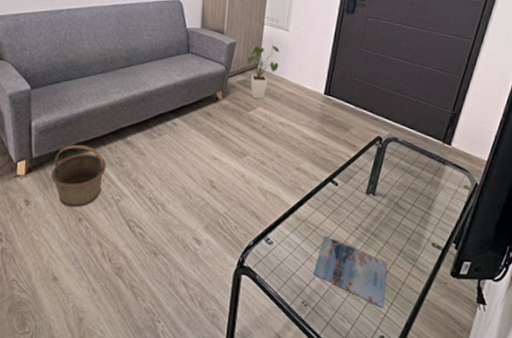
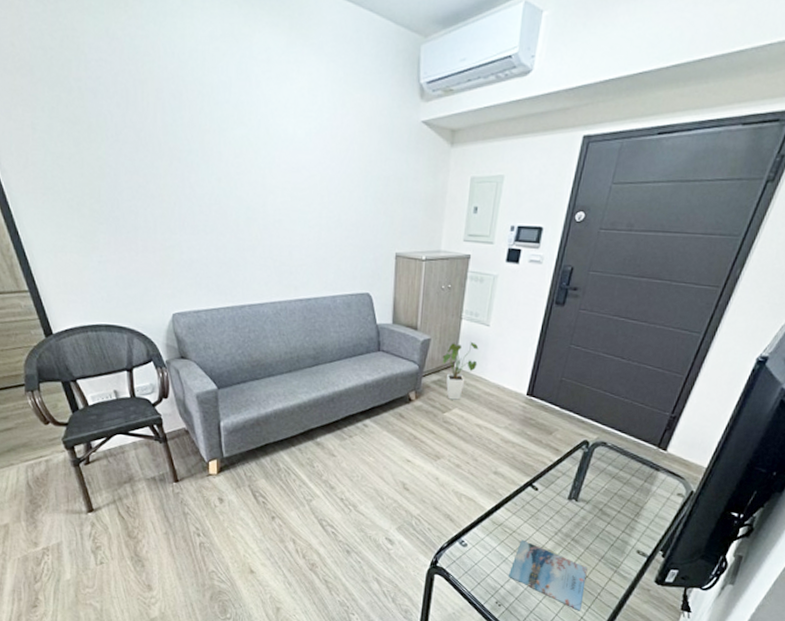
basket: present [50,145,107,207] -> none [242,445,297,506]

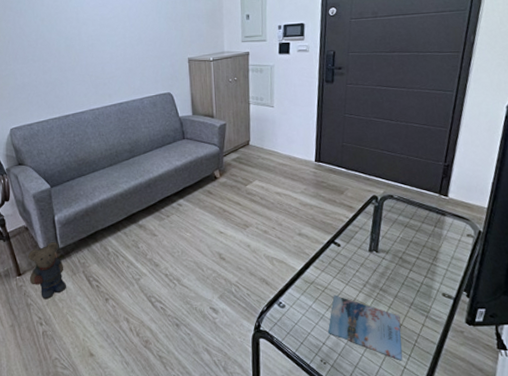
teddy bear: none [186,450,229,511] -> present [27,242,66,300]
house plant: present [442,341,479,400] -> none [238,121,269,173]

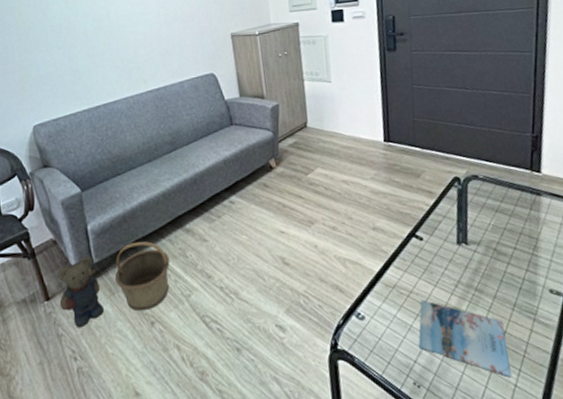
basket: none [76,233,124,289] -> present [114,241,170,311]

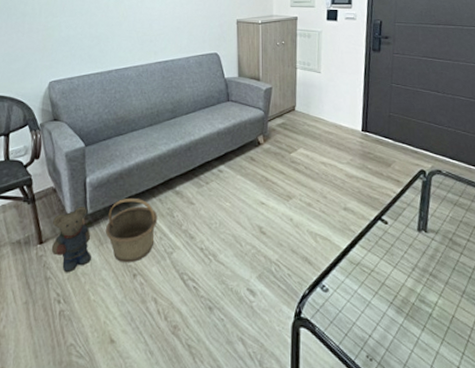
magazine: present [418,299,512,378] -> none [375,279,456,360]

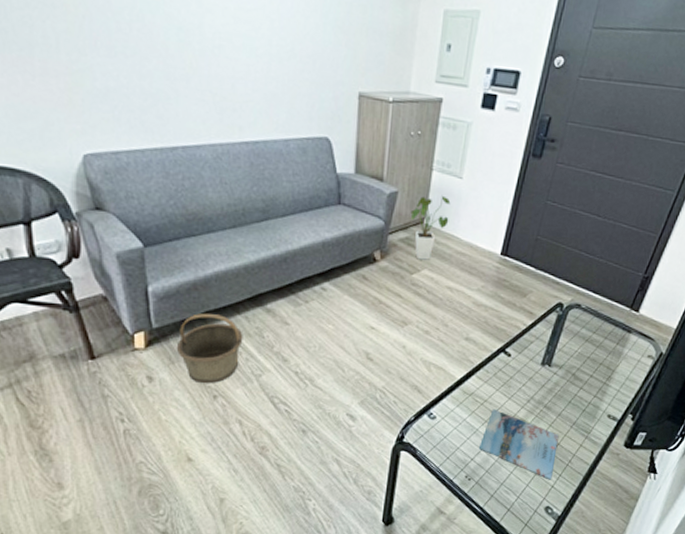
teddy bear: present [51,207,91,273] -> none [105,320,160,392]
house plant: none [283,87,315,140] -> present [410,195,451,260]
magazine: none [375,279,456,360] -> present [479,409,559,480]

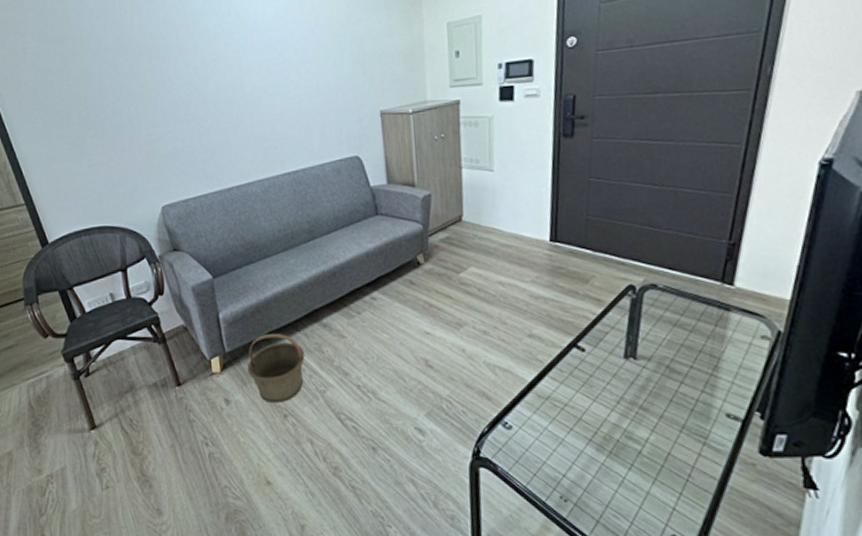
house plant: present [410,195,451,260] -> none [446,190,488,258]
magazine: present [479,409,559,480] -> none [570,413,671,501]

